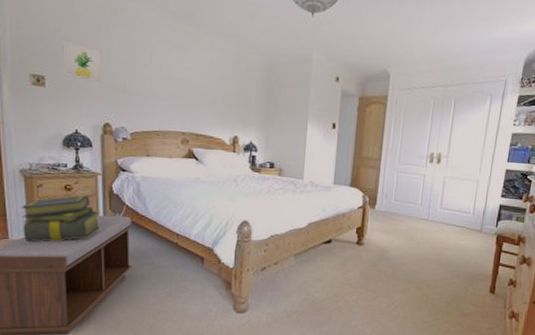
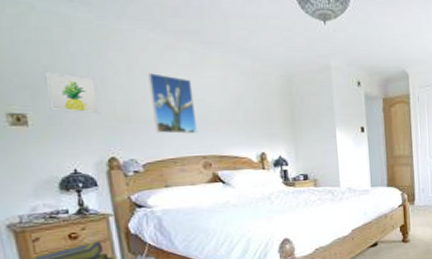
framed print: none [145,50,182,111] -> present [148,73,198,134]

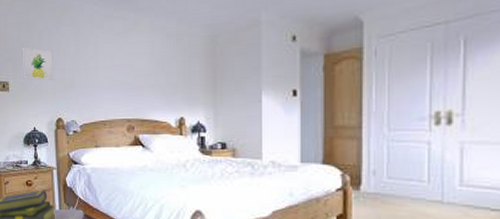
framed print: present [148,73,198,134] -> none [90,42,125,98]

